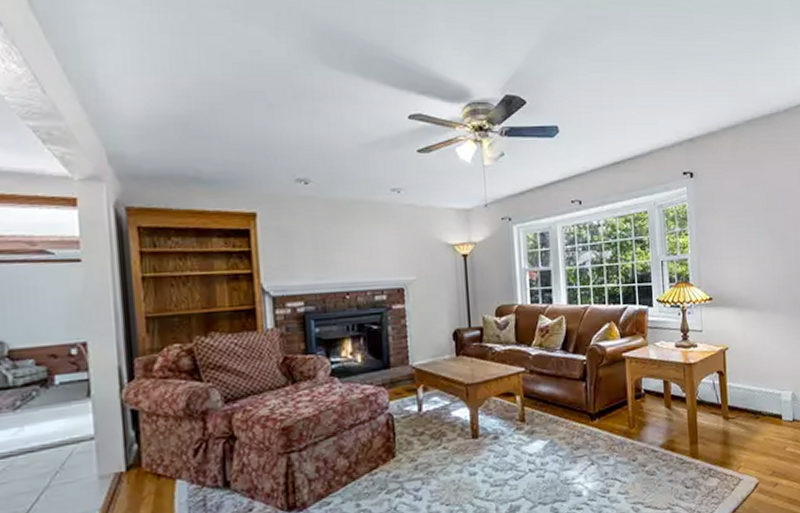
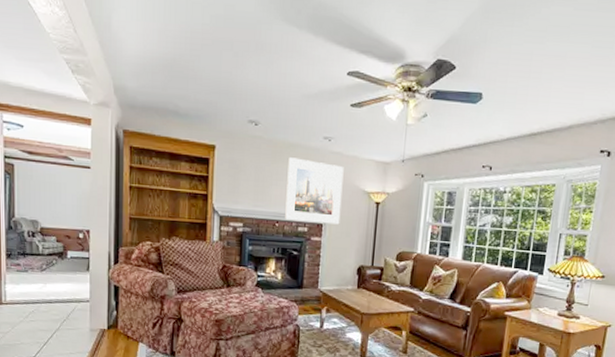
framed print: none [352,216,424,290] -> present [285,157,344,225]

